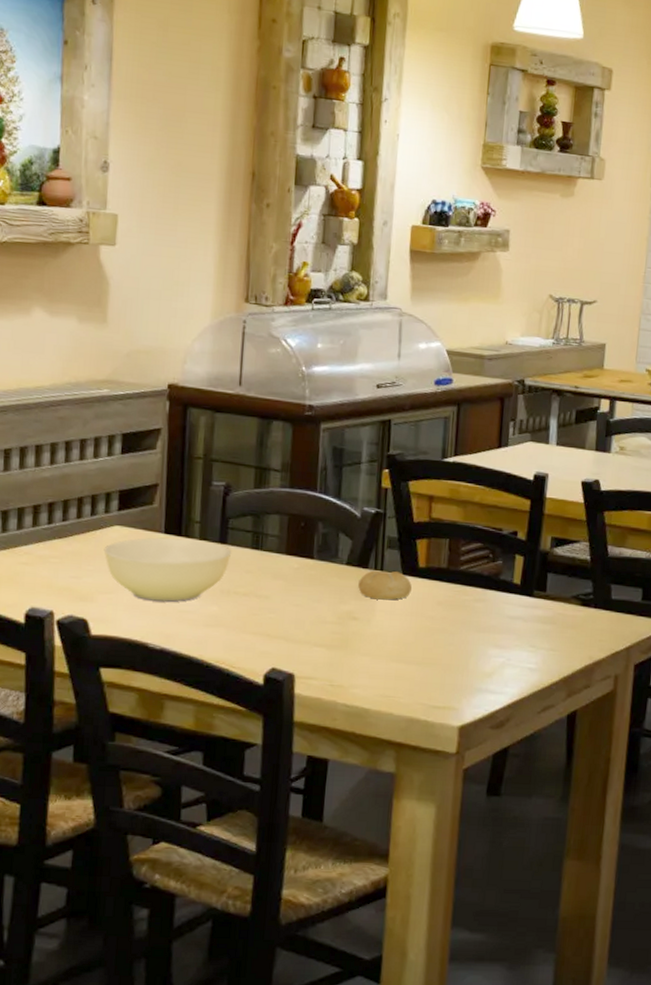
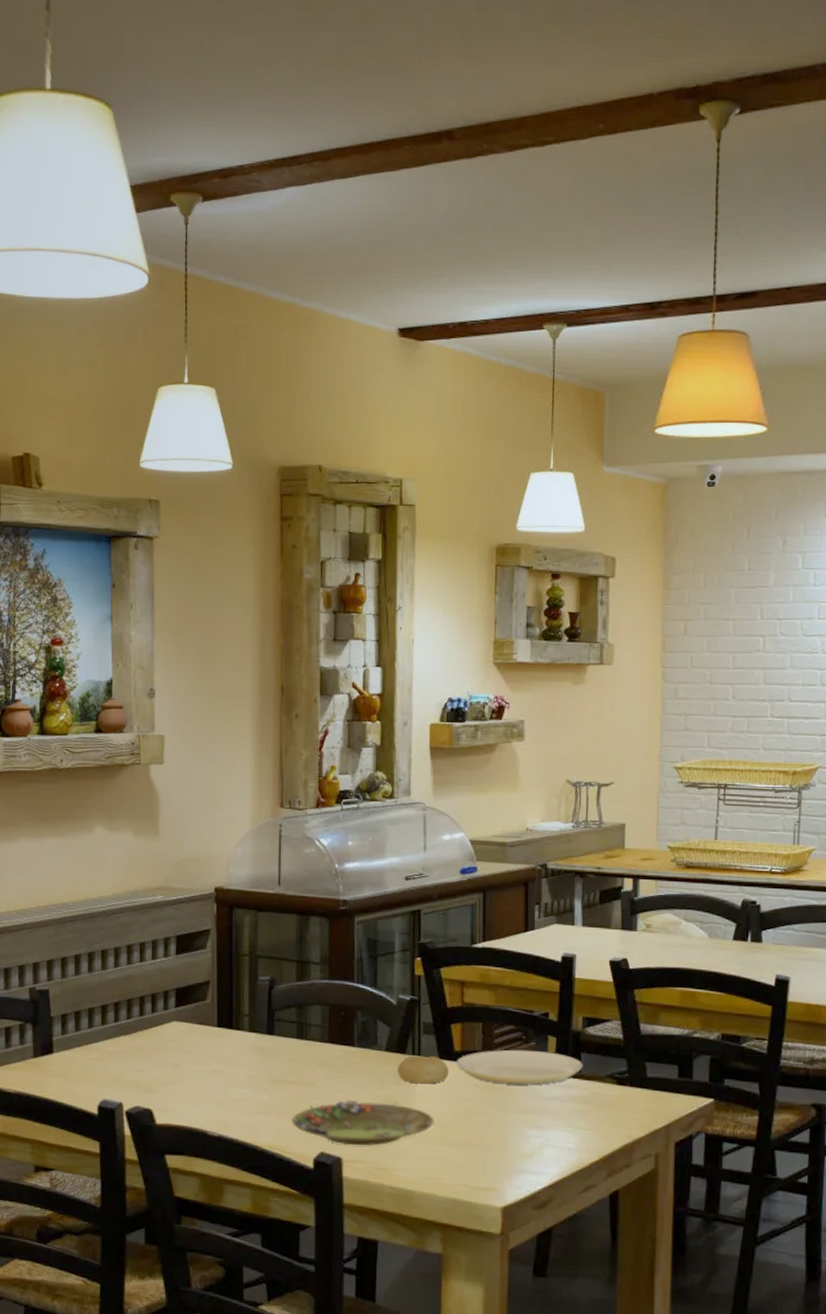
bowl: present [103,537,232,602] -> none [164,1031,279,1092]
salad plate: none [241,614,394,663] -> present [290,1099,434,1146]
plate: none [420,567,549,604] -> present [456,1049,583,1085]

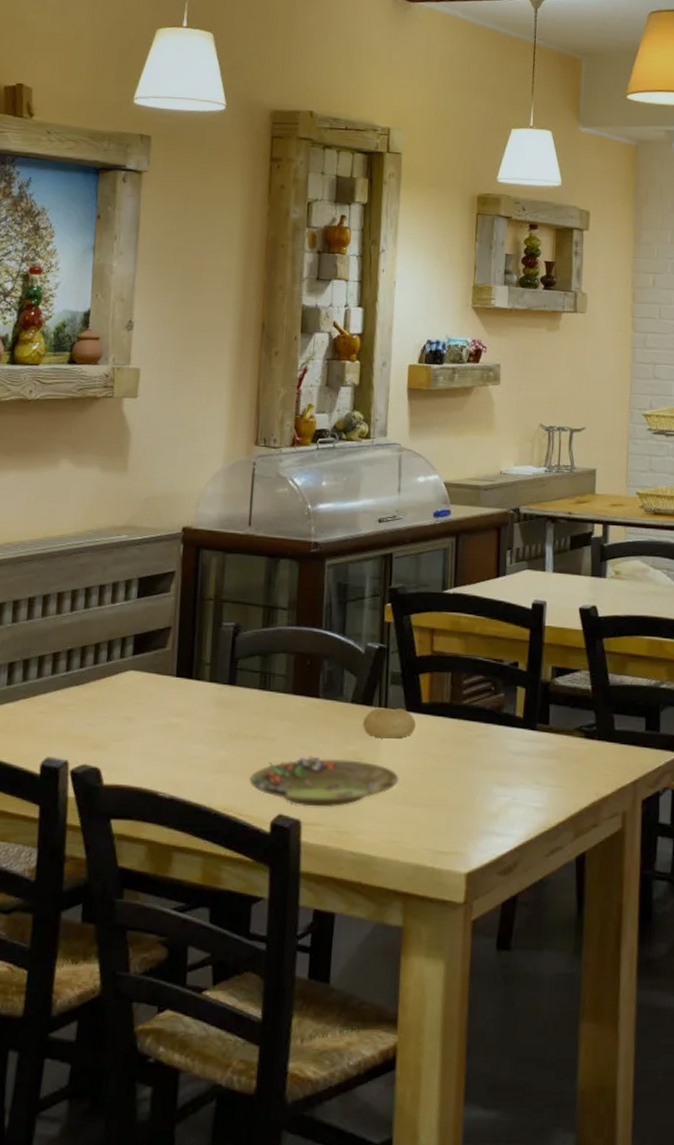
plate: present [456,1049,583,1085] -> none [423,701,552,739]

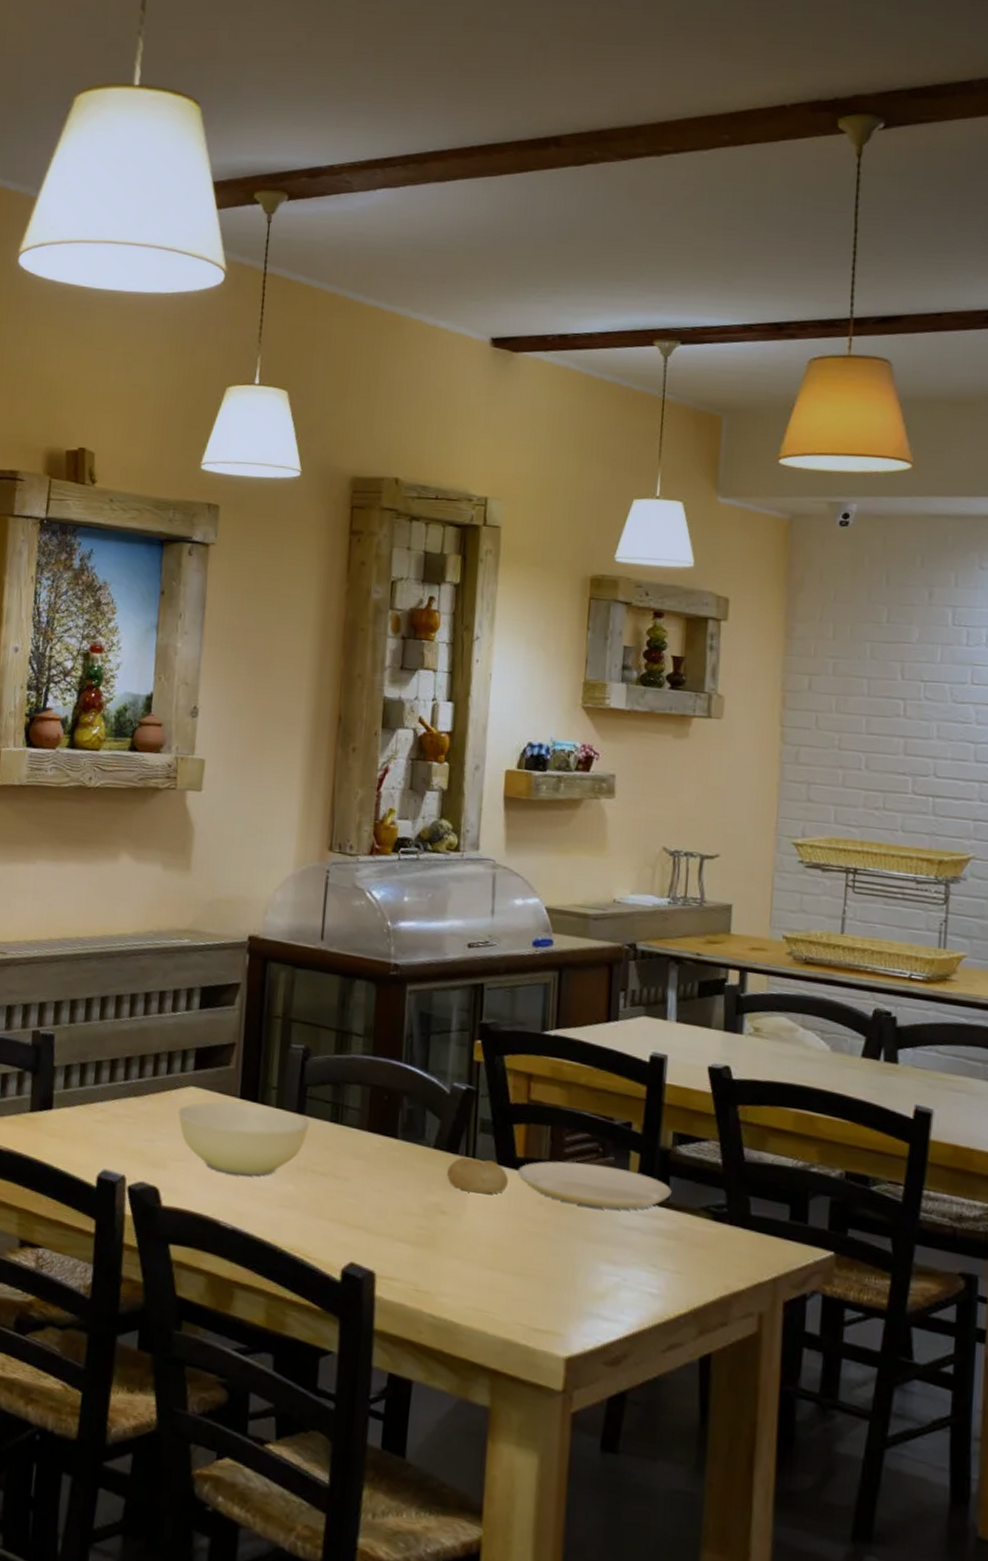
bowl: none [118,681,241,748] -> present [178,1102,310,1176]
salad plate: present [248,756,399,808] -> none [317,1202,488,1262]
plate: none [423,701,552,739] -> present [517,1161,672,1210]

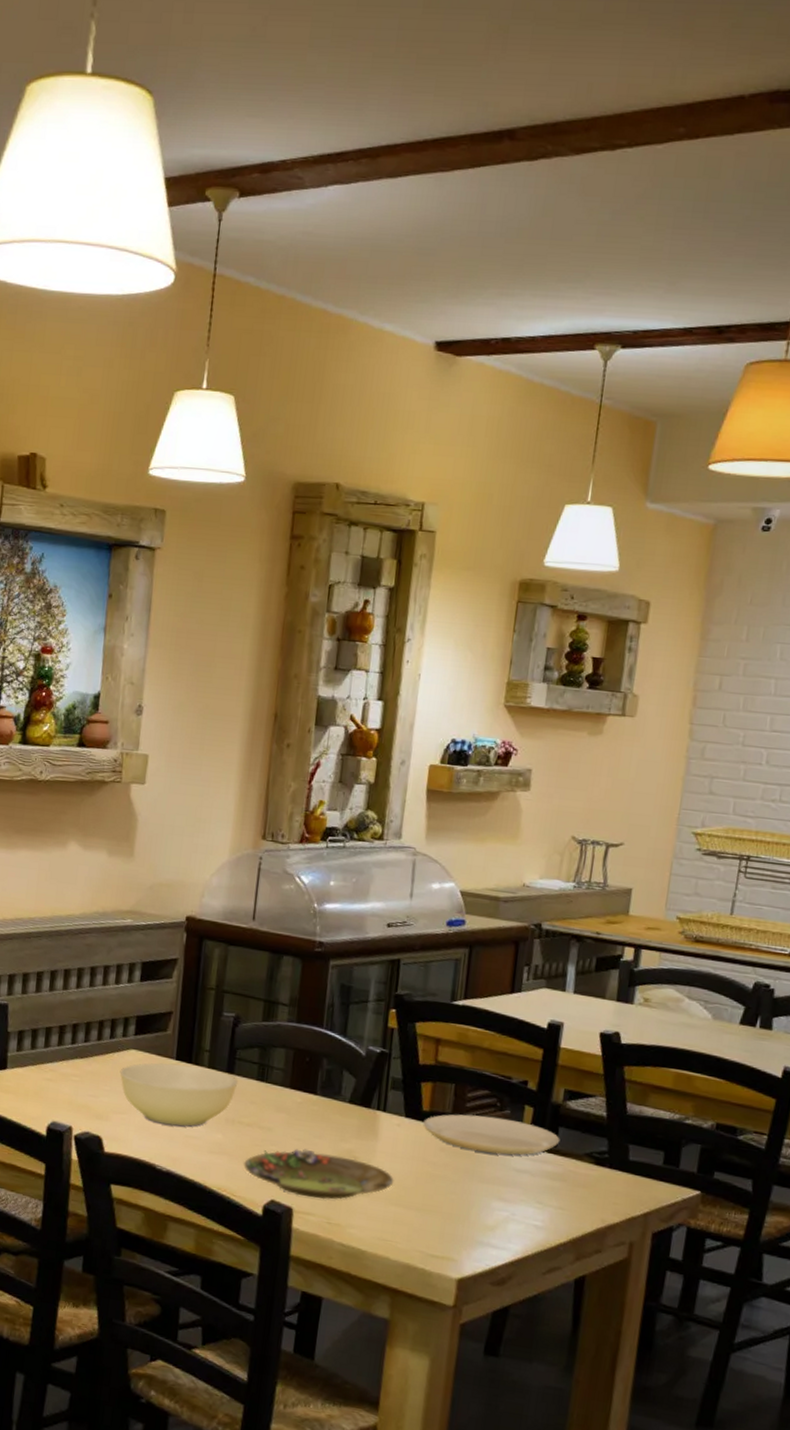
salad plate: none [317,1202,488,1262] -> present [243,1148,394,1200]
bread roll: present [447,1156,508,1194] -> none [360,1110,415,1142]

